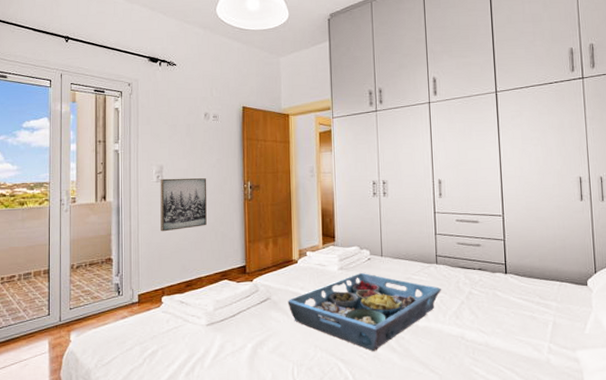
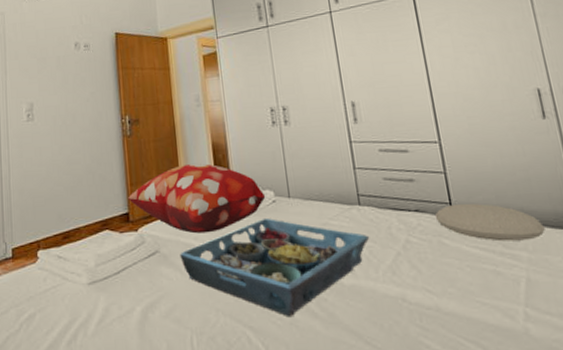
wall art: present [160,178,207,232] -> none [30,114,83,177]
decorative pillow: none [246,225,363,284] -> present [128,163,266,234]
cushion: none [493,264,571,294] -> present [434,203,545,242]

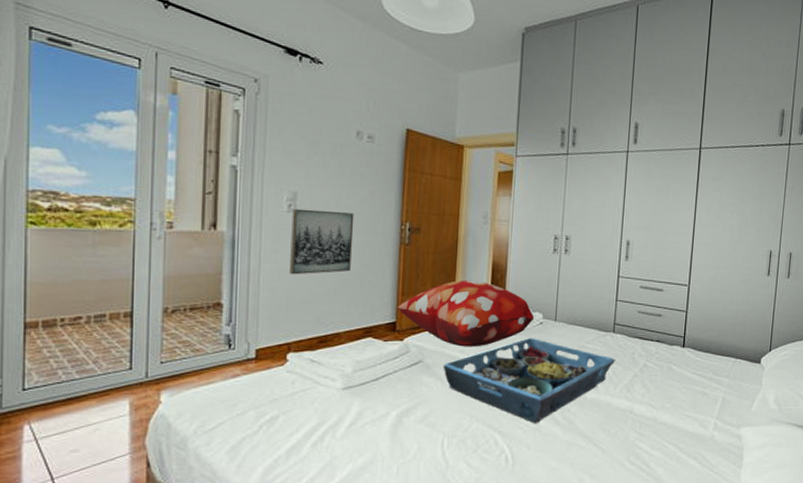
wall art: none [30,114,83,177] -> present [290,208,354,275]
cushion: present [434,203,545,242] -> none [670,337,745,370]

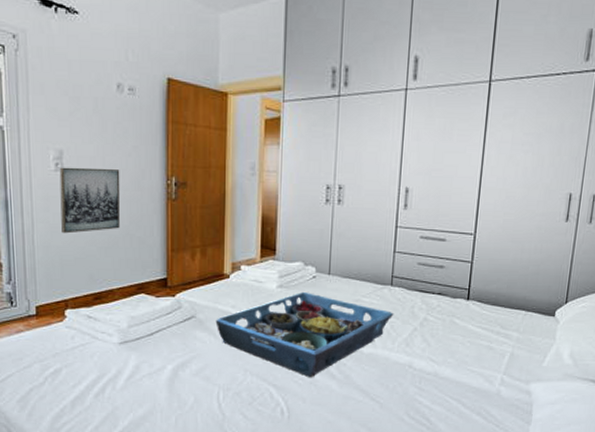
decorative pillow: present [397,280,535,347] -> none [168,234,307,302]

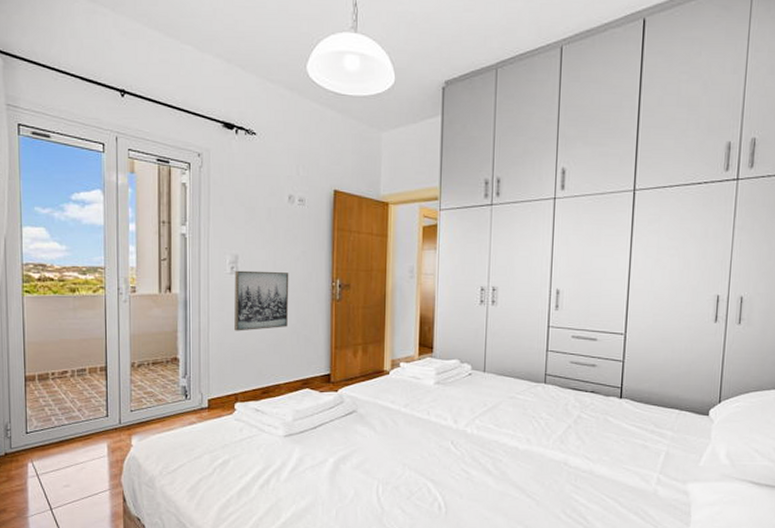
serving tray: present [215,293,394,377] -> none [375,389,548,472]

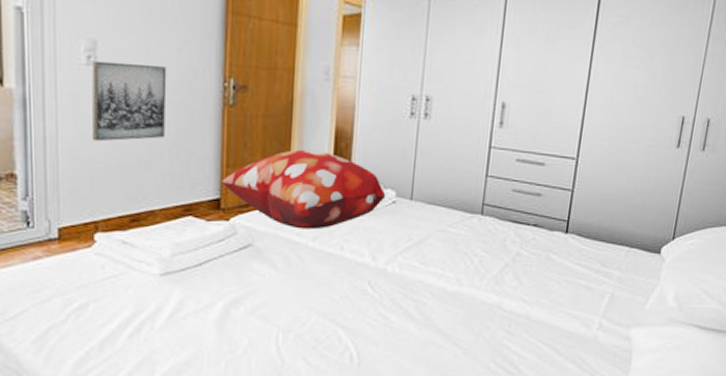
decorative pillow: none [331,332,463,398] -> present [222,149,386,230]

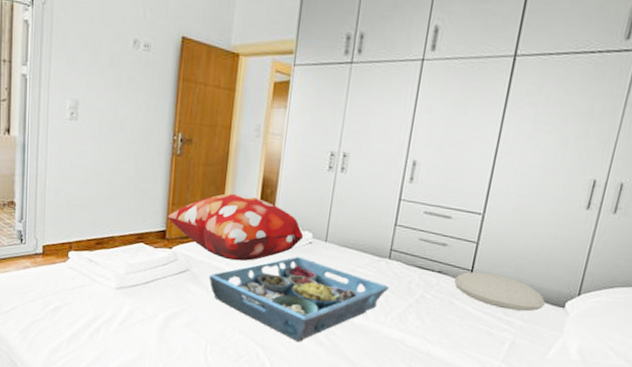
wall art: present [92,60,167,142] -> none [71,116,130,180]
serving tray: none [276,220,484,318] -> present [209,257,390,342]
cushion: none [550,222,642,261] -> present [453,271,545,312]

